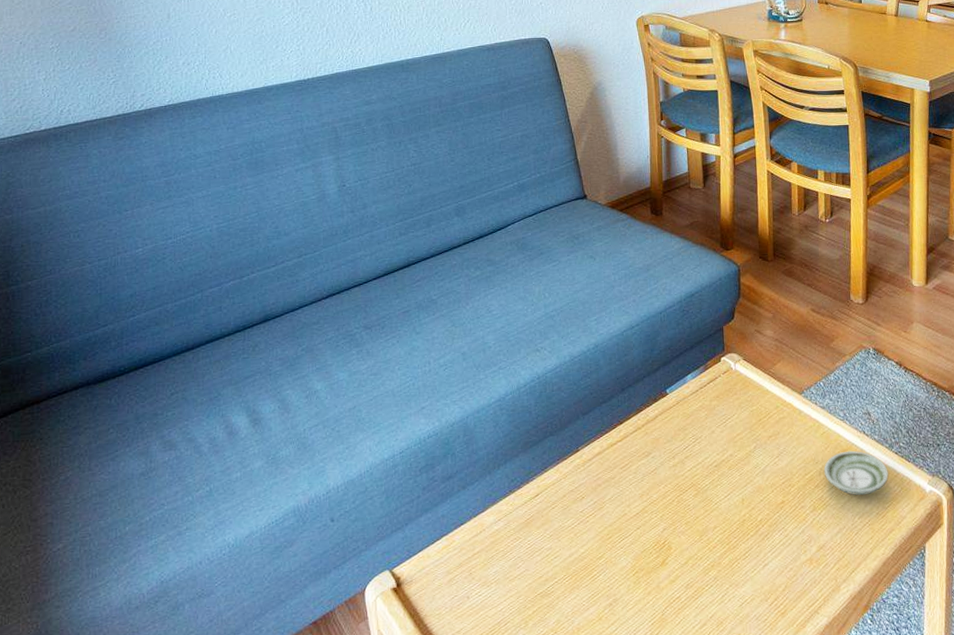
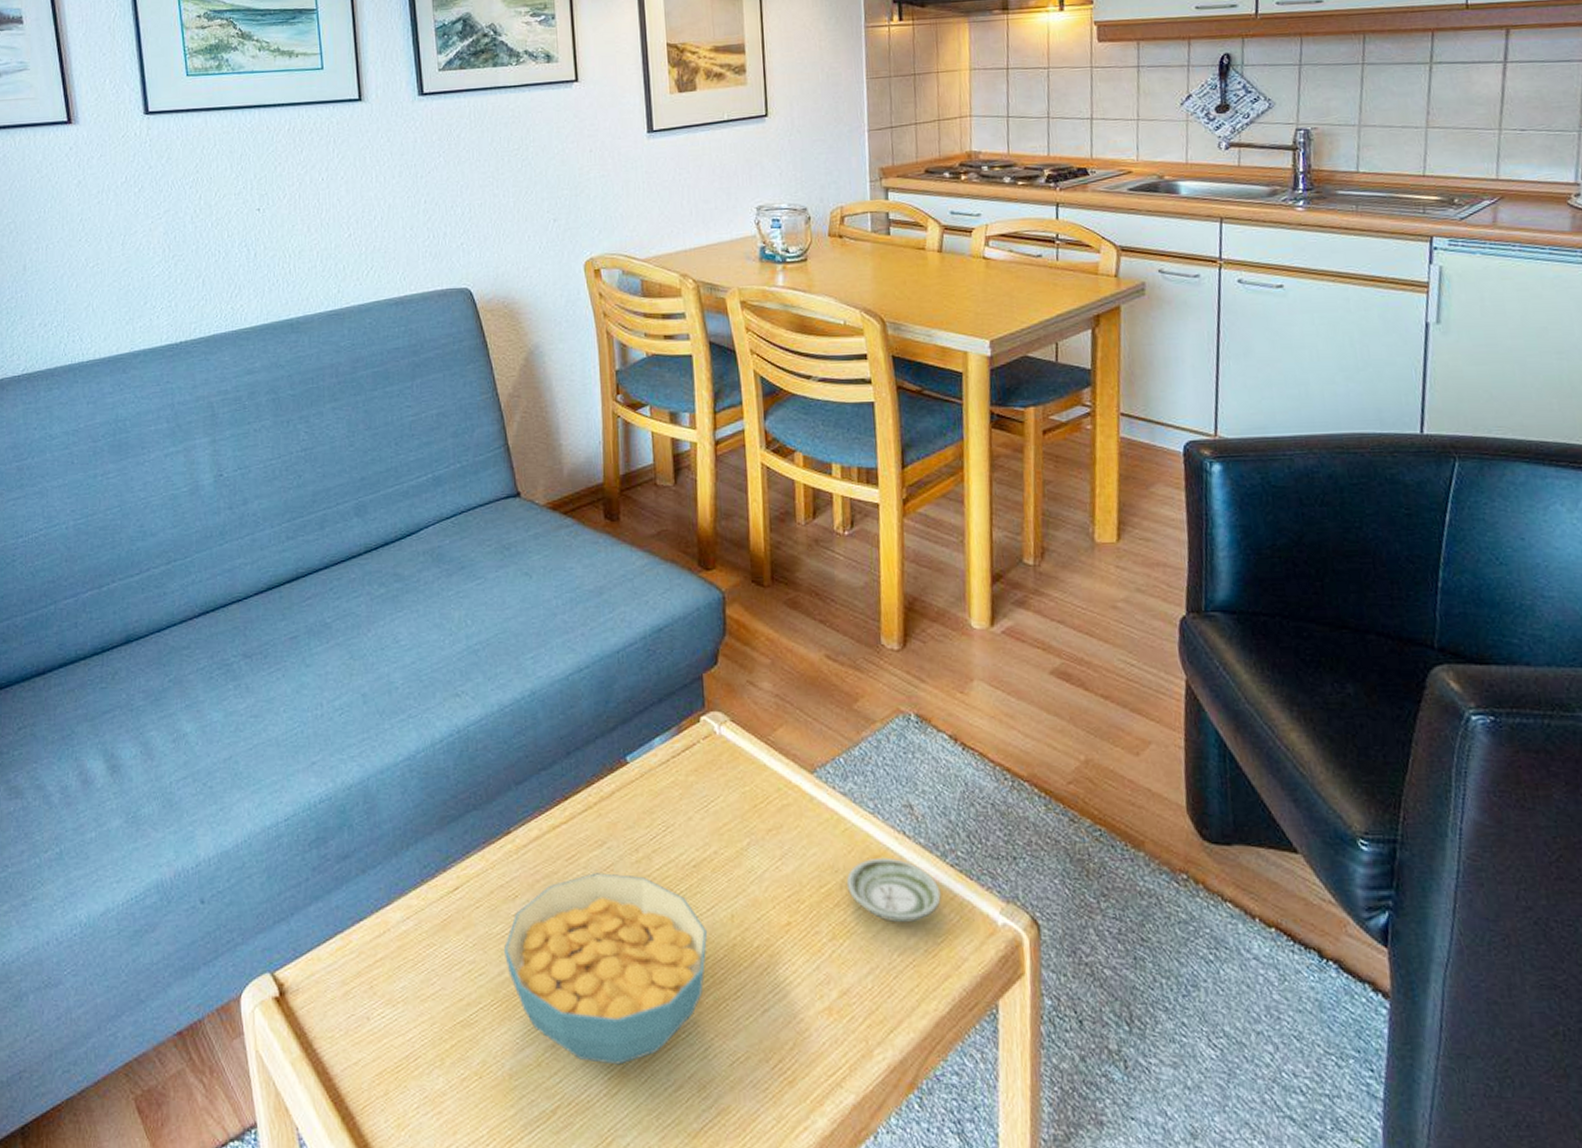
cereal bowl: none [573,476,725,614] -> present [503,873,708,1065]

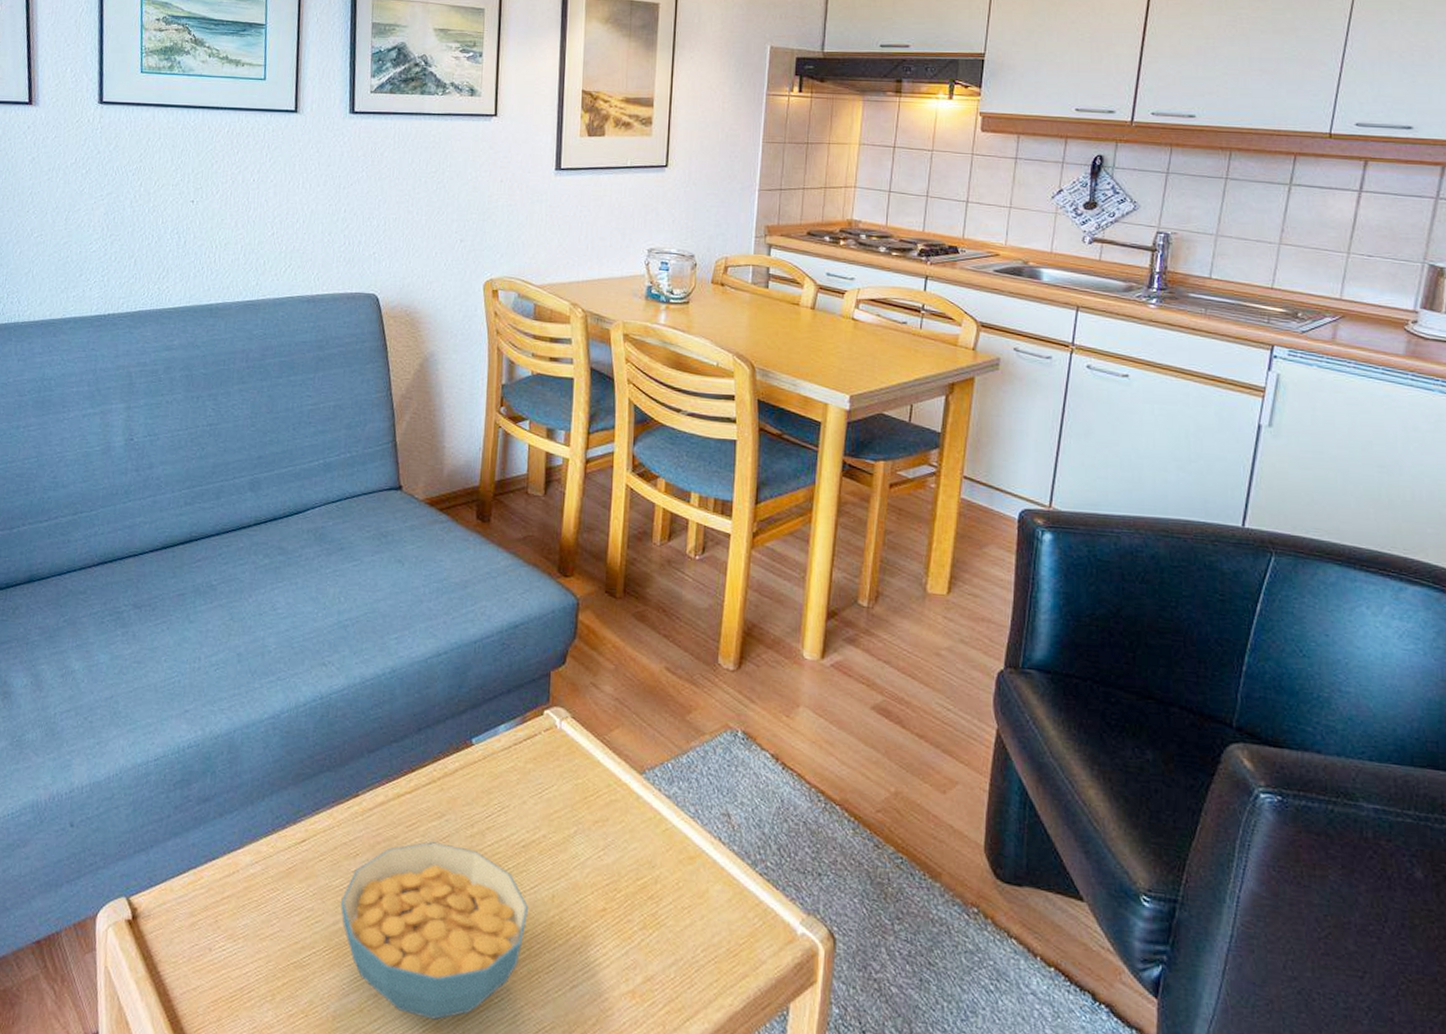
saucer: present [846,857,941,923] -> none [661,859,748,922]

